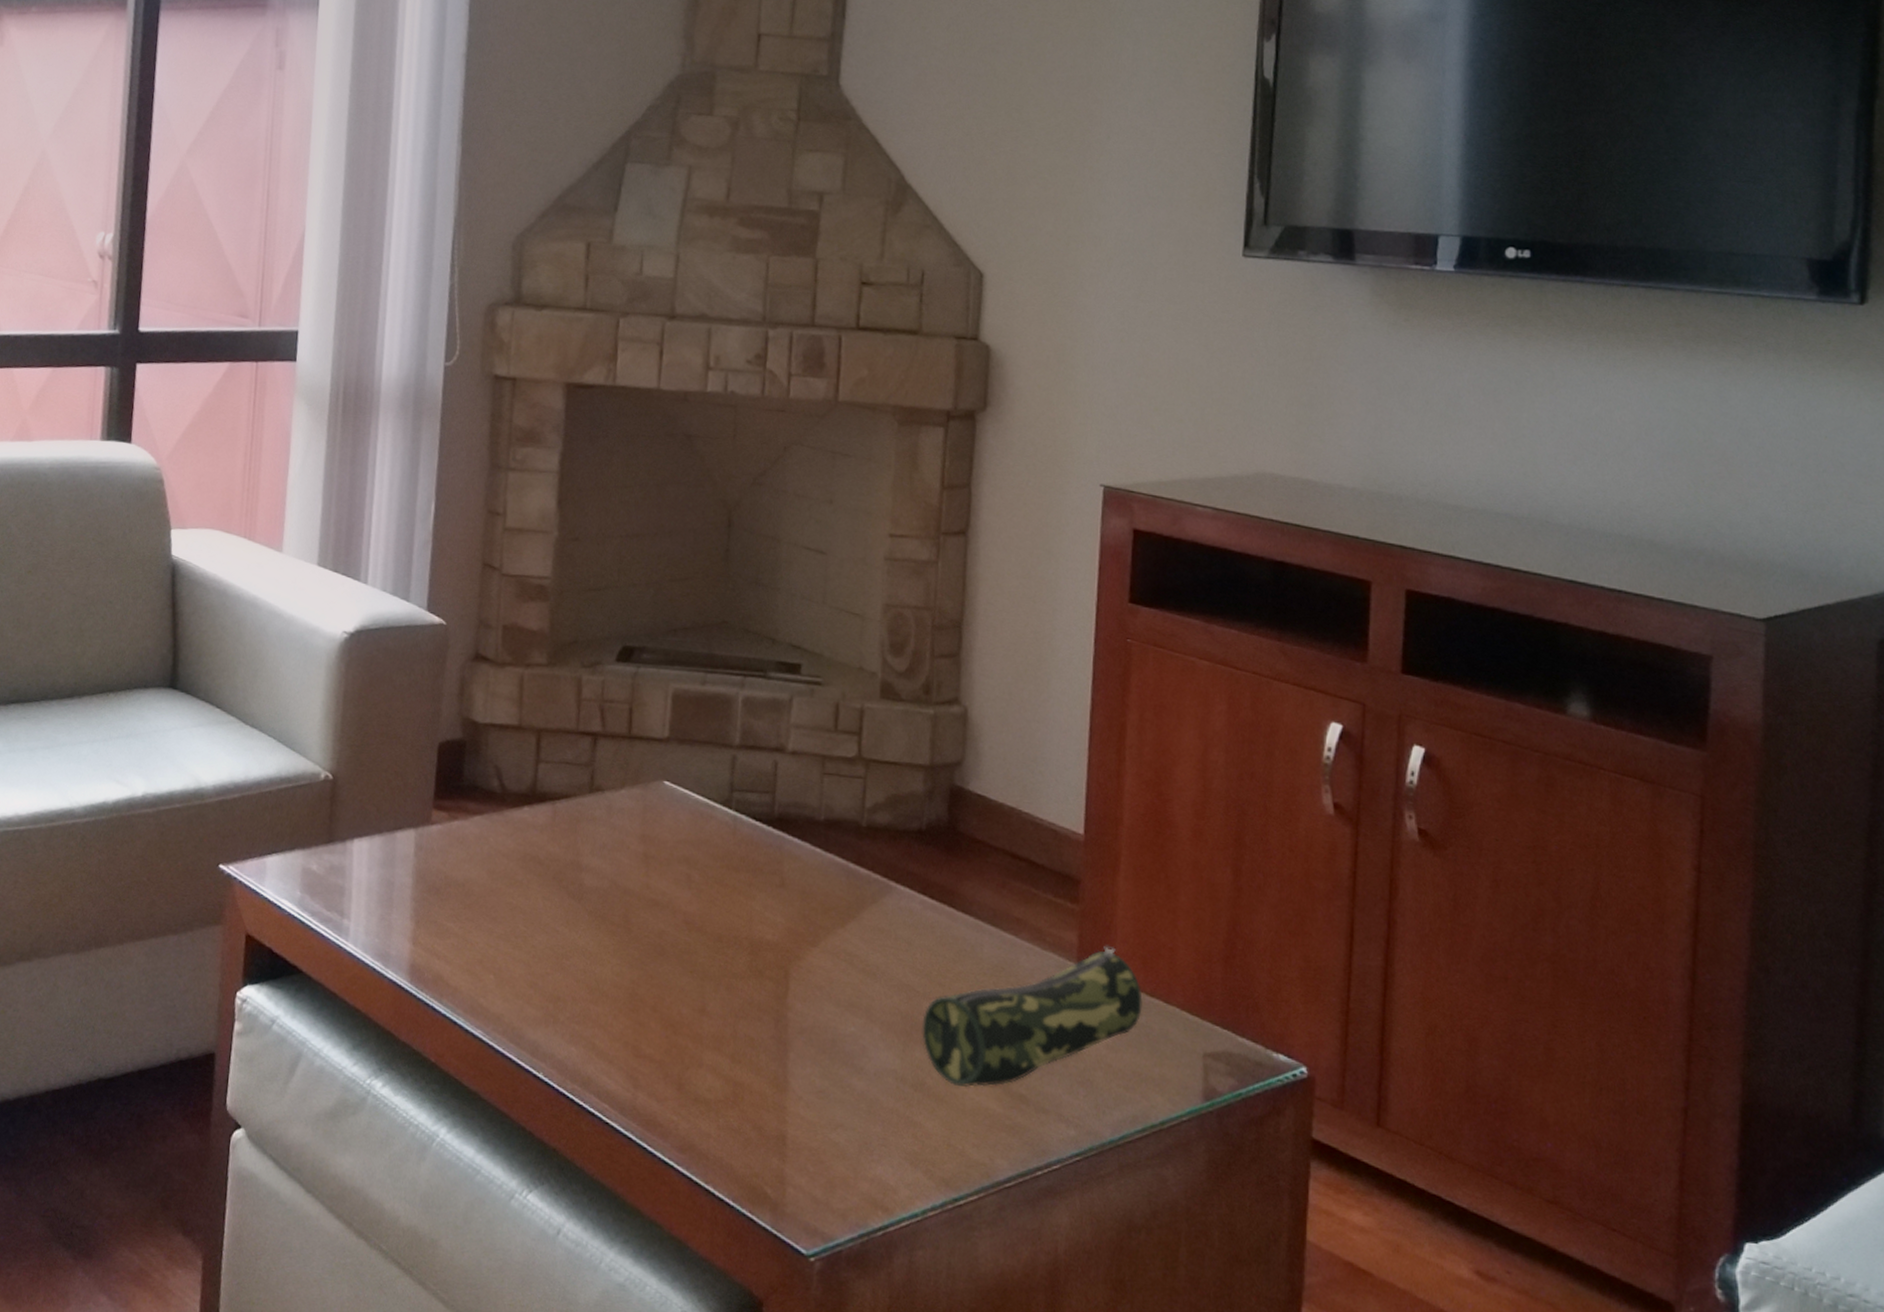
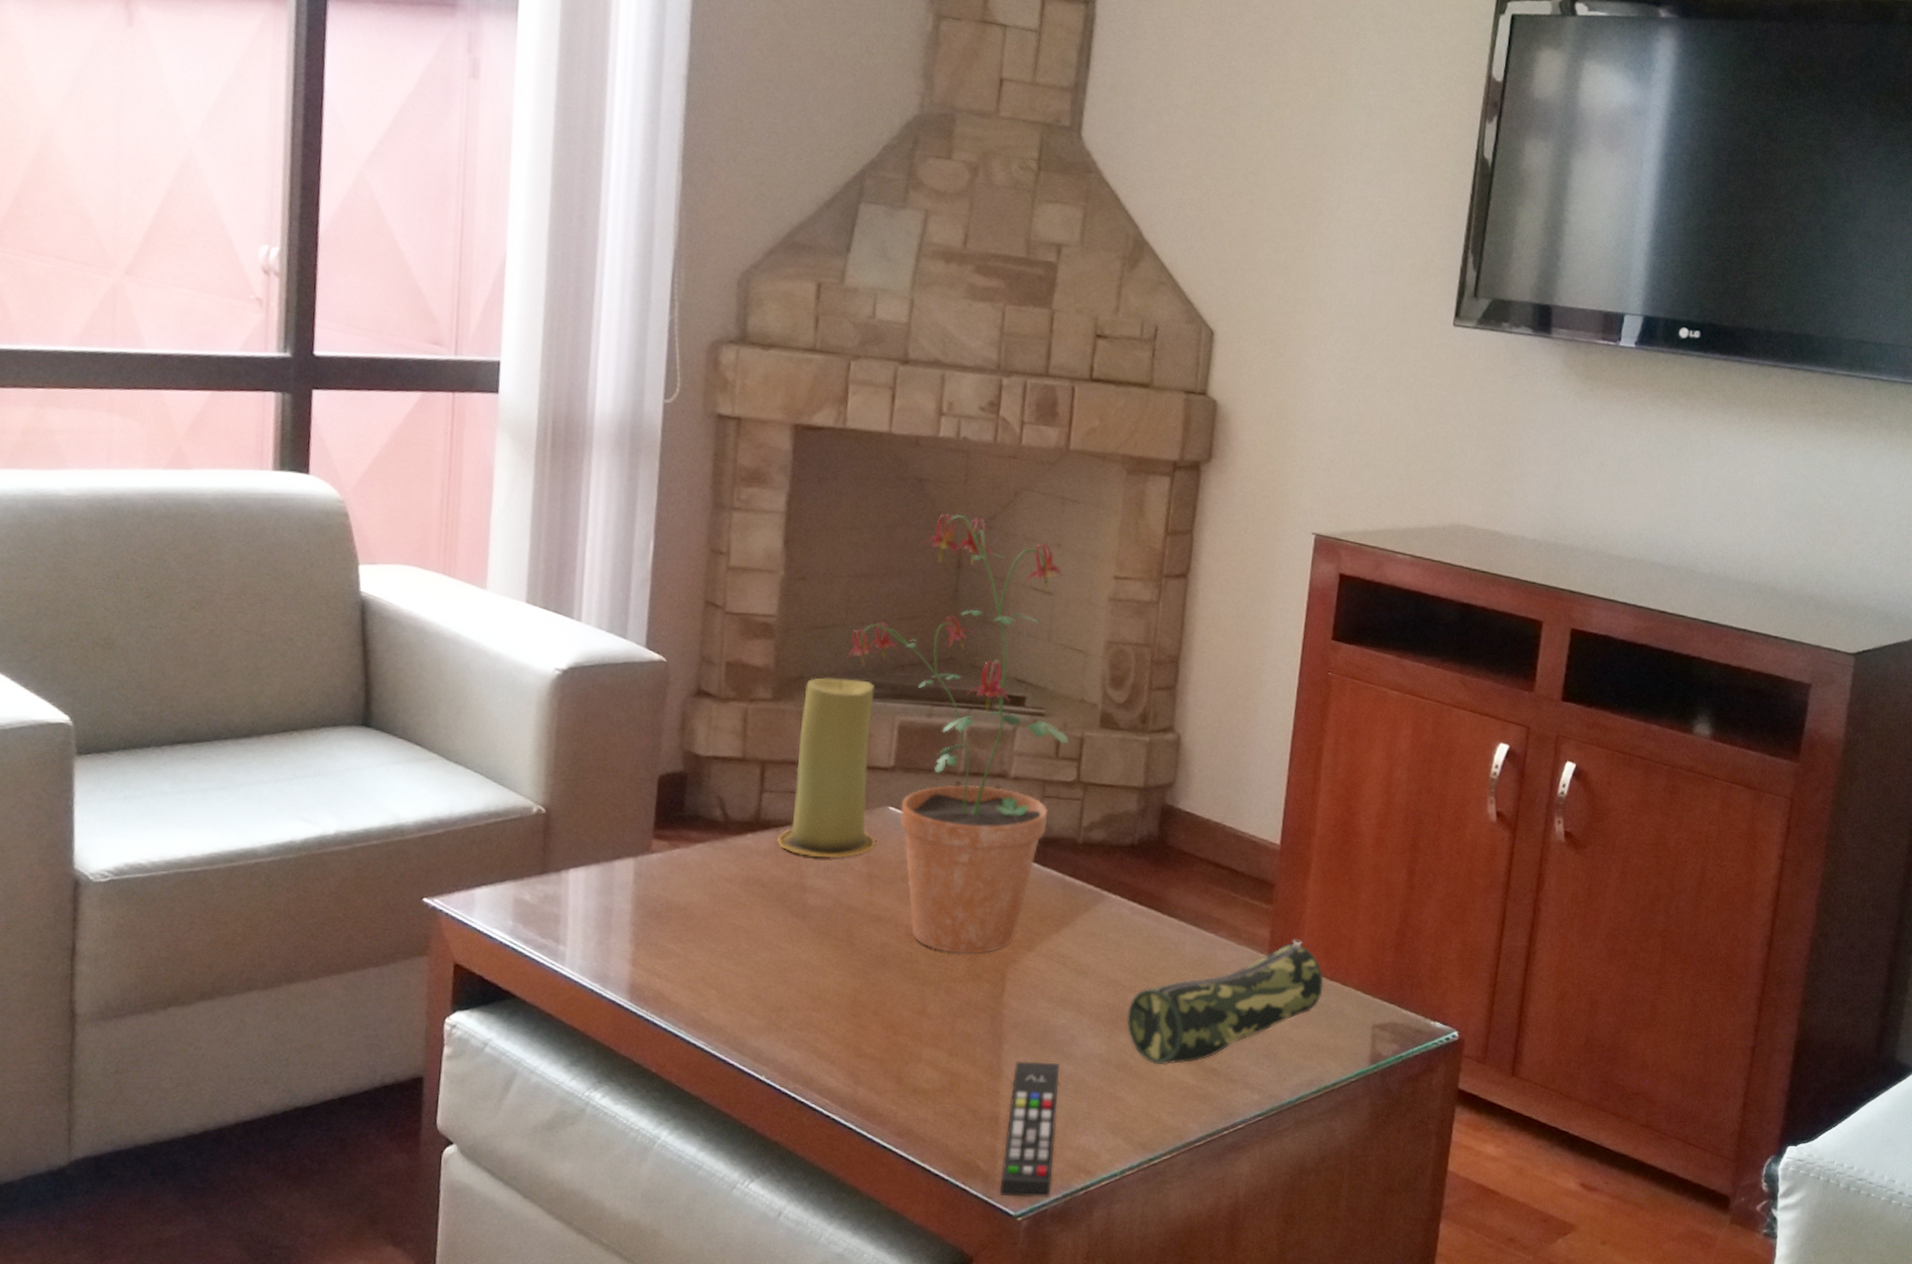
candle: none [553,642,651,836] -> present [777,677,875,859]
potted plant: none [619,470,848,947] -> present [846,514,1068,954]
remote control: none [790,1072,850,1236] -> present [1000,1061,1060,1197]

